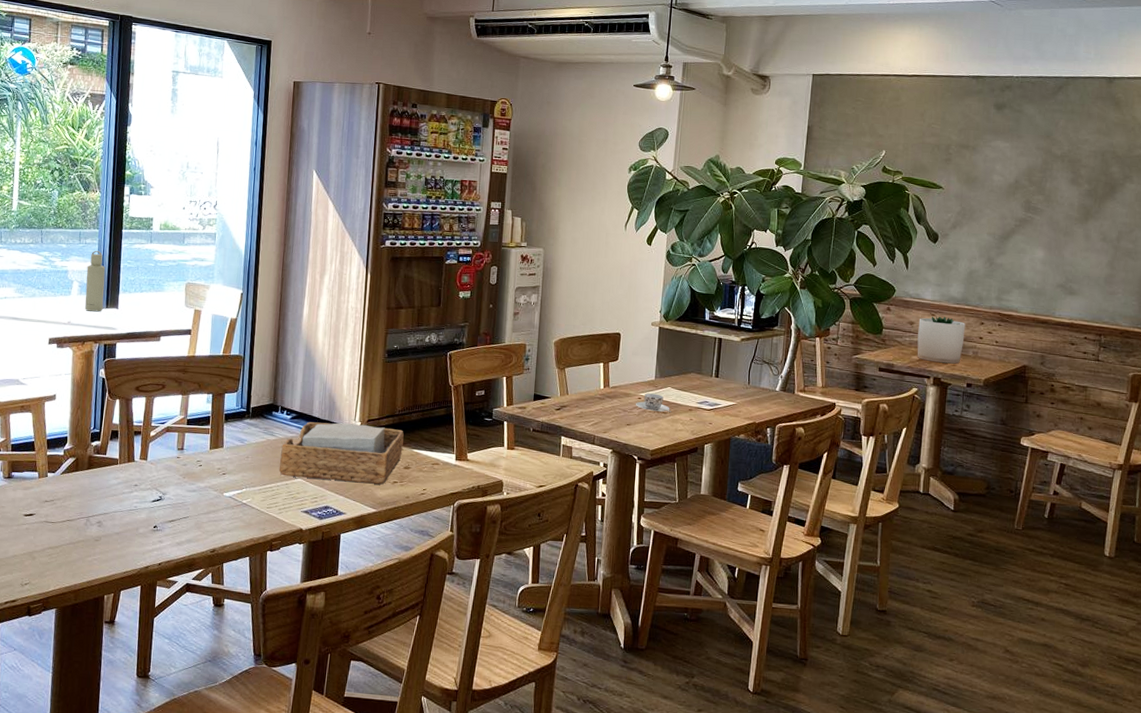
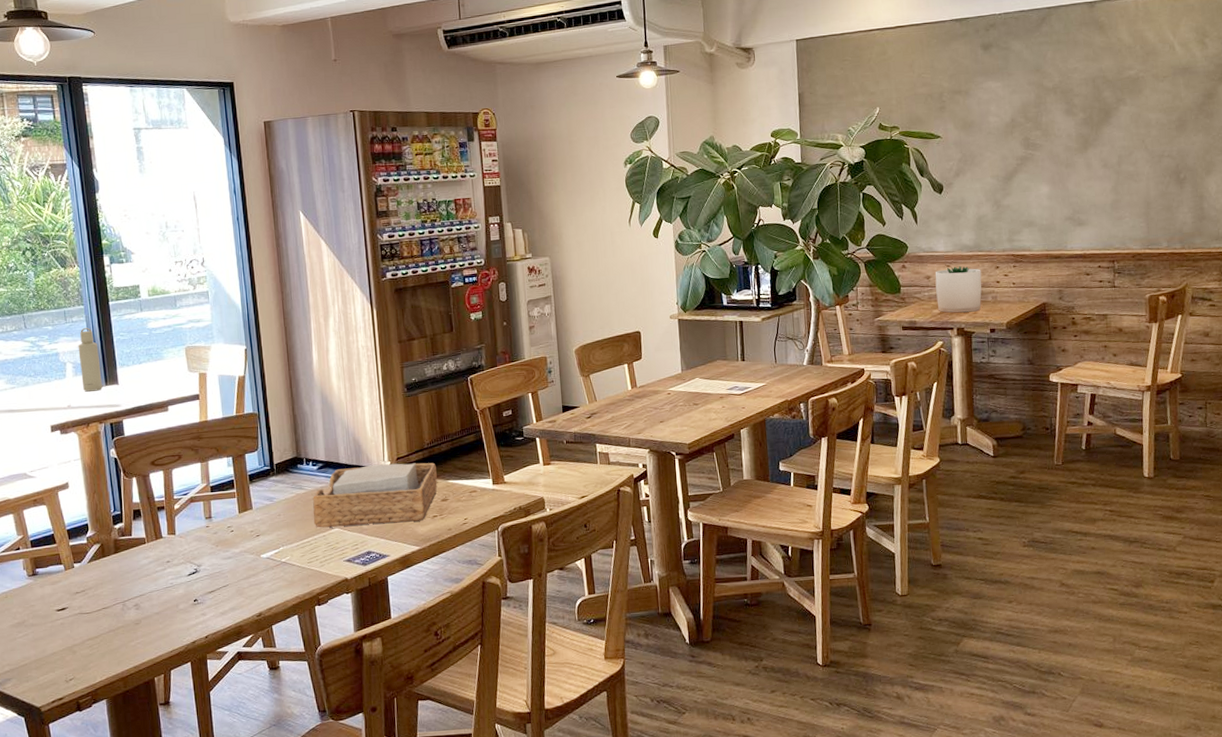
teacup: present [635,393,671,412] -> none [665,386,703,405]

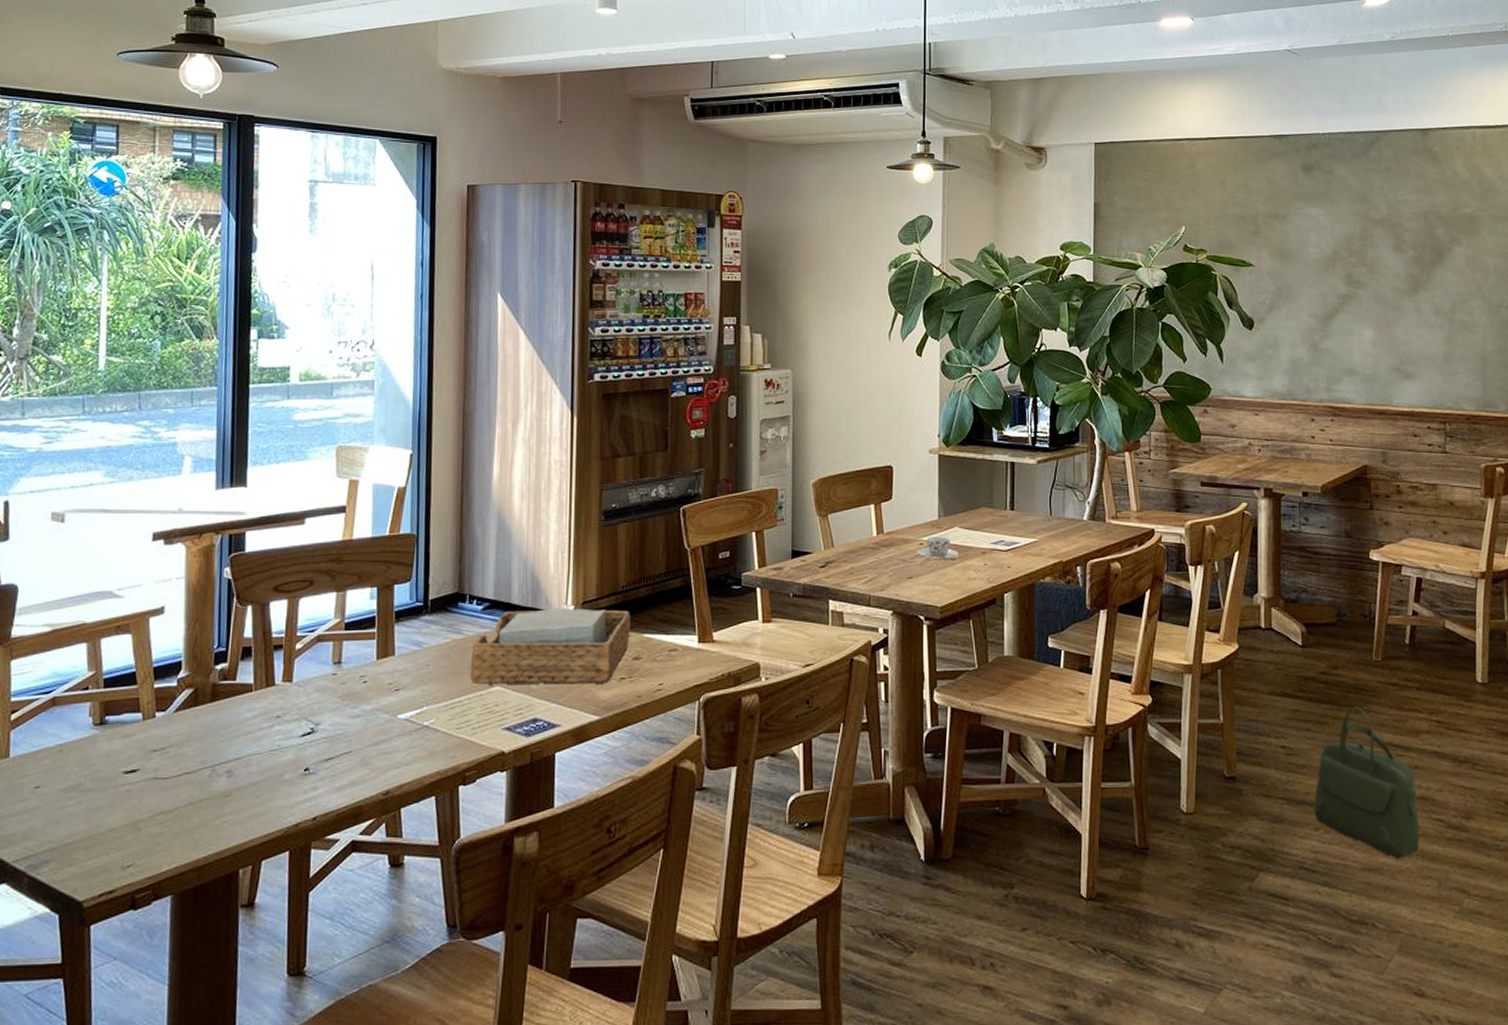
bottle: present [78,327,102,392] -> none [201,413,228,493]
teacup: none [665,386,703,405] -> present [916,536,961,558]
planter: present [935,266,982,313] -> none [1241,415,1295,470]
handbag: none [1007,503,1097,622] -> present [1313,707,1420,859]

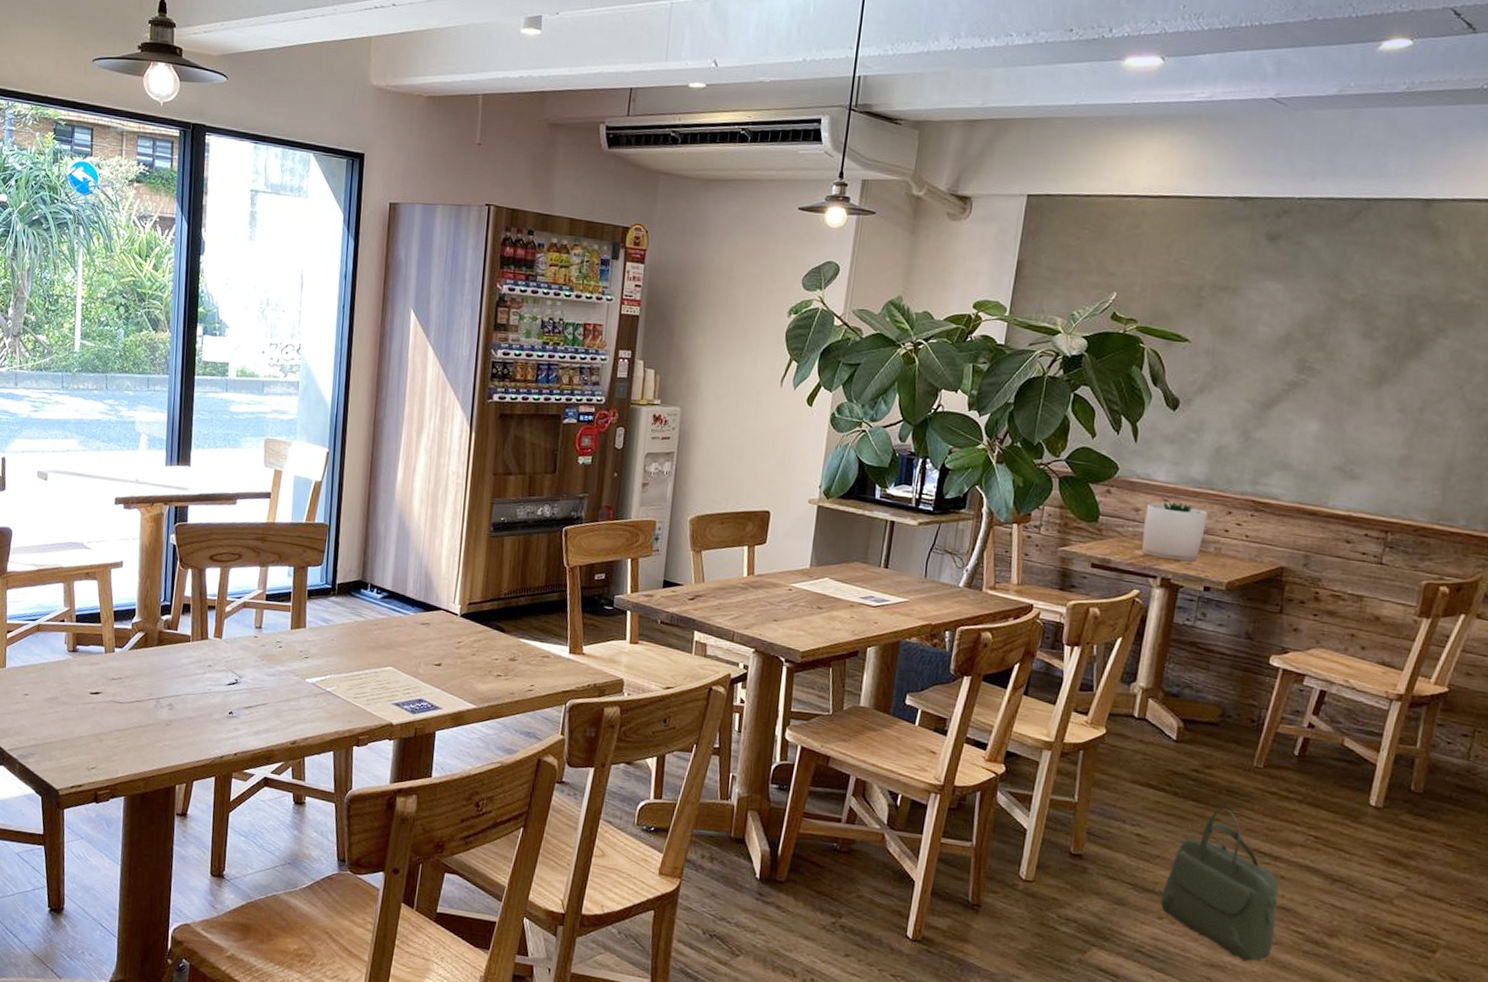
napkin holder: present [469,608,631,685] -> none [367,602,510,678]
teacup: present [916,536,961,558] -> none [784,584,828,608]
planter: none [1241,415,1295,470] -> present [1141,502,1208,562]

